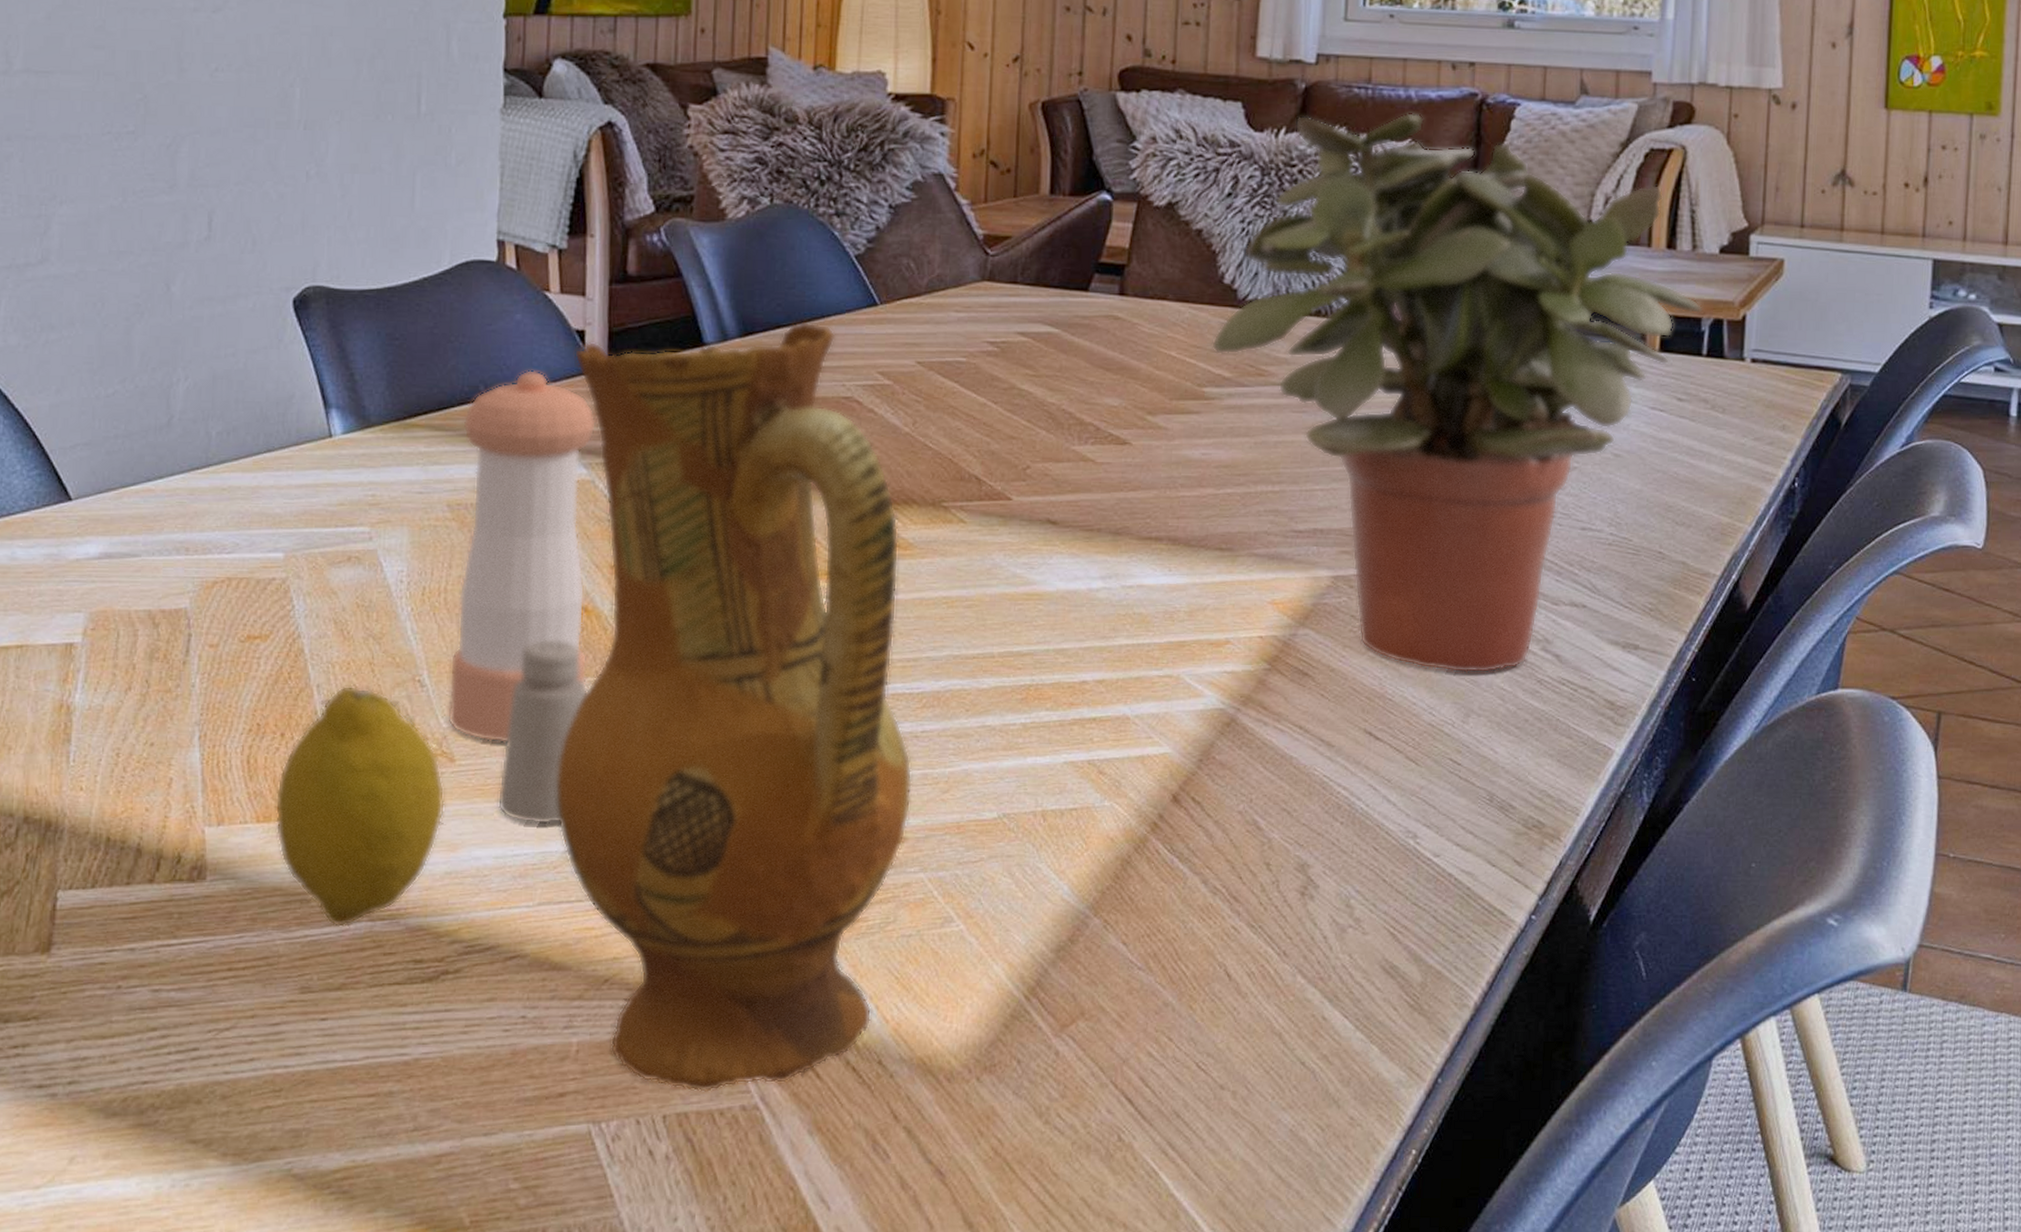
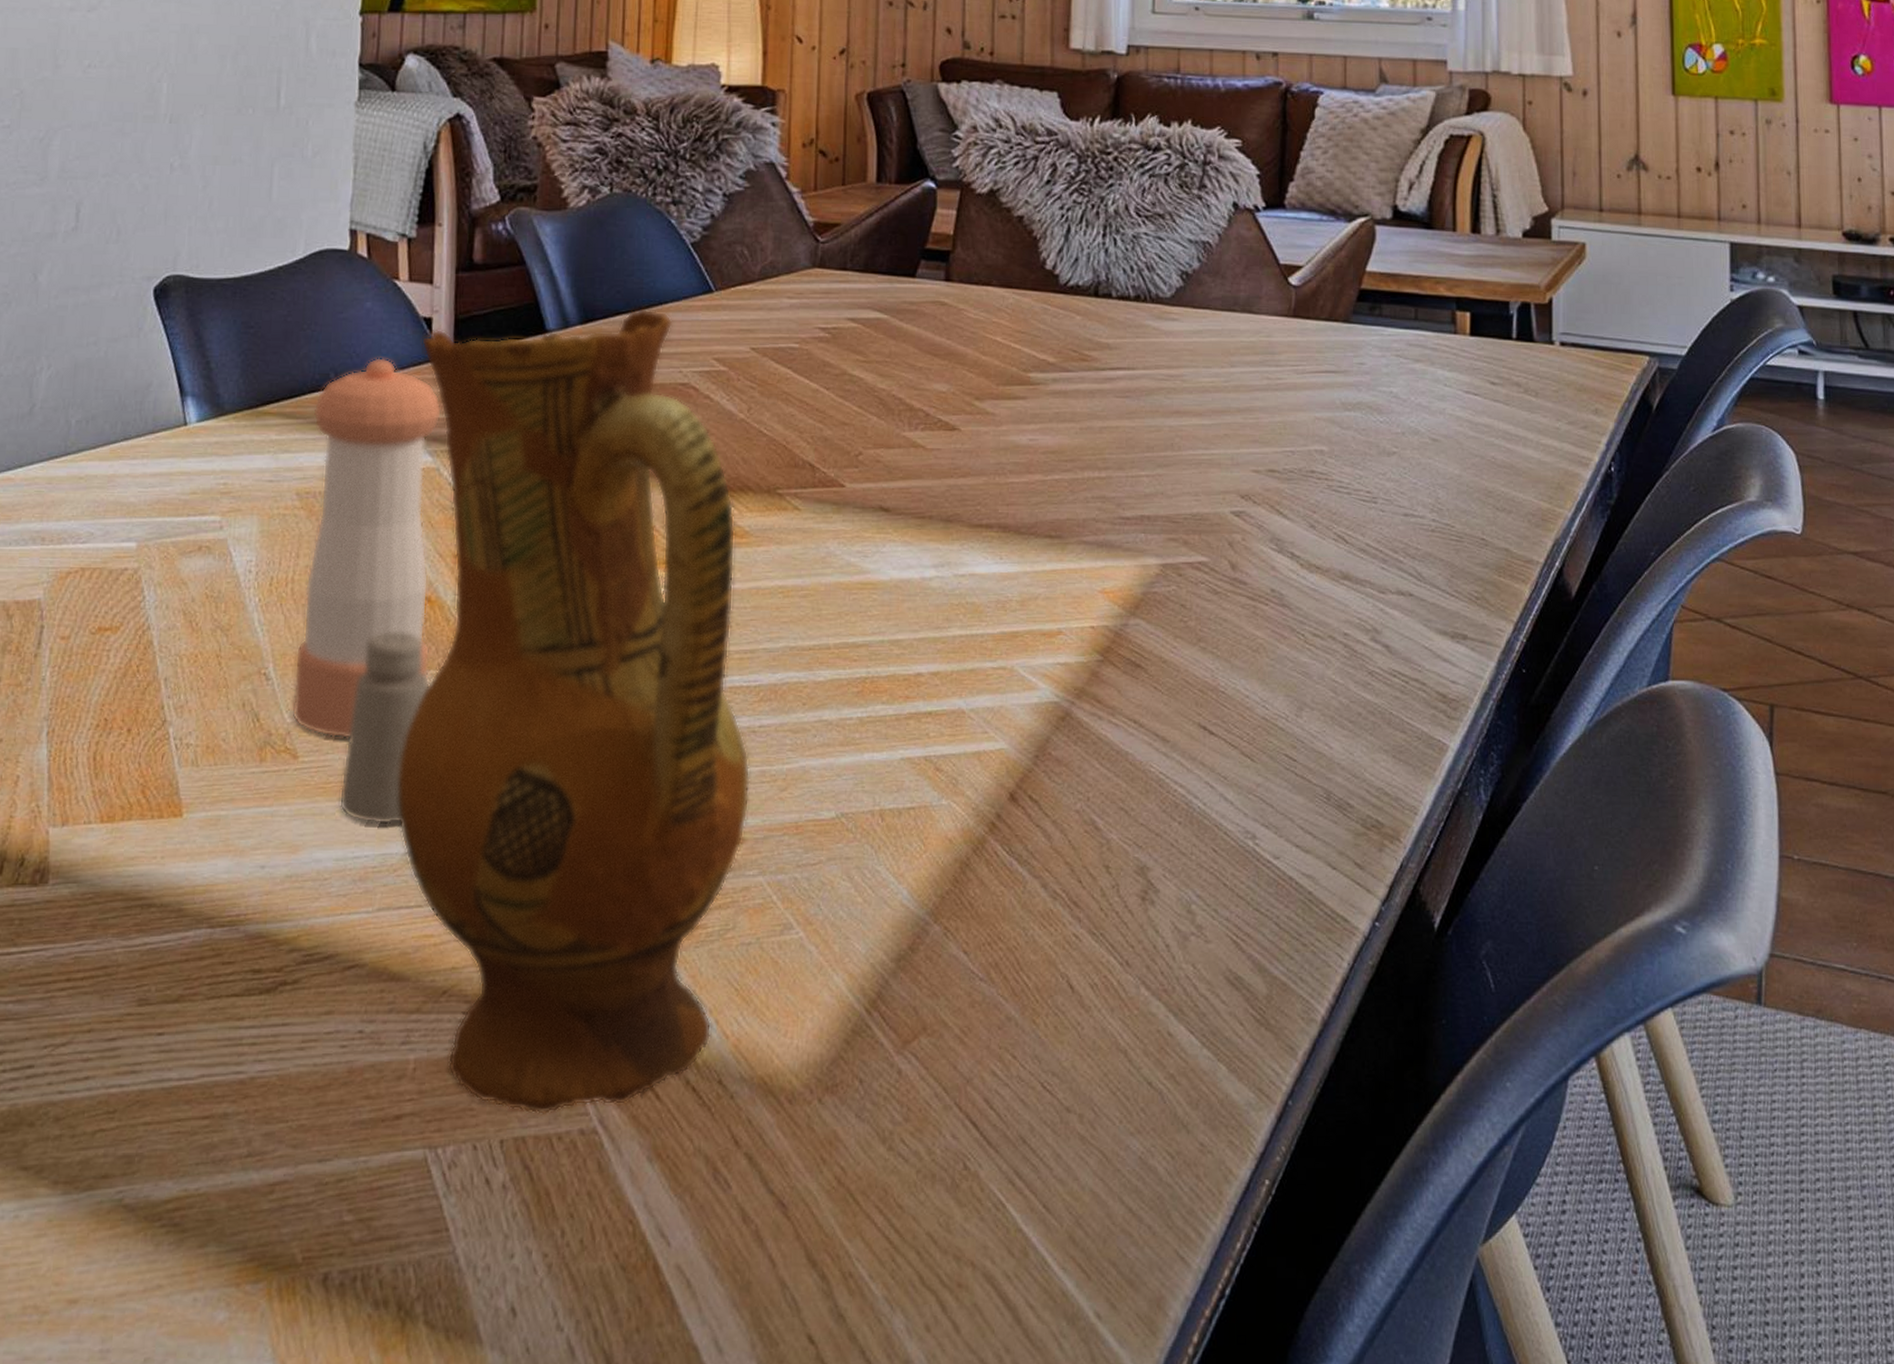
fruit: present [275,685,446,927] -> none [119,679,288,934]
potted plant: present [1212,113,1703,673] -> none [1036,101,1510,665]

